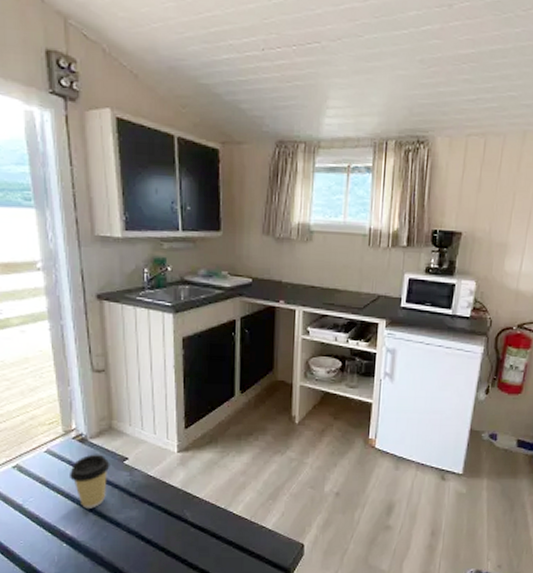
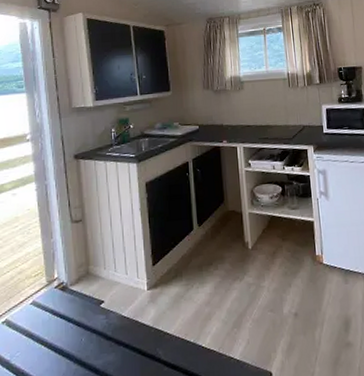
coffee cup: present [70,454,110,509] -> none [52,300,88,358]

